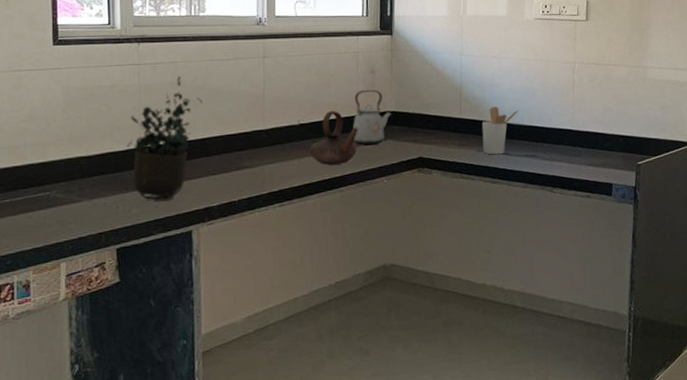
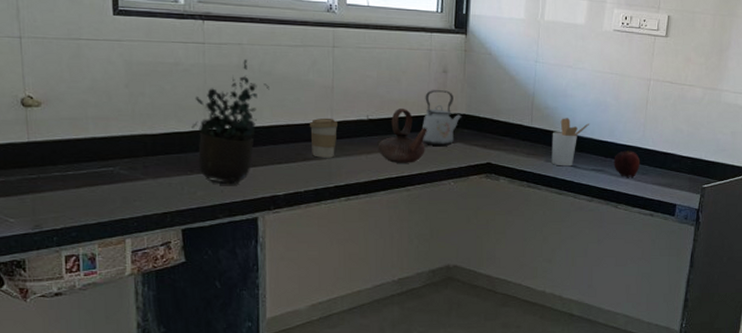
coffee cup: none [241,125,270,166] -> present [309,117,338,158]
fruit: none [545,133,573,160] -> present [614,150,641,177]

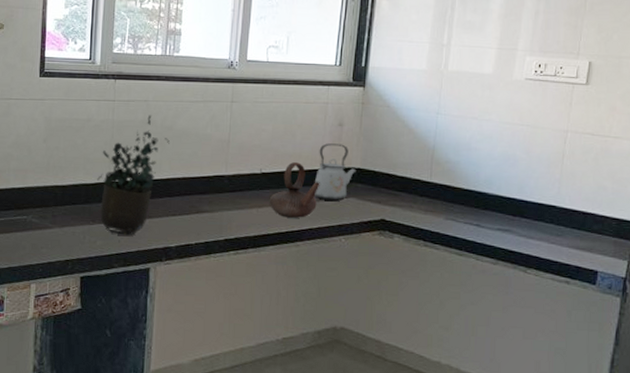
coffee cup: present [309,117,338,158] -> none [204,171,231,211]
utensil holder: present [552,118,590,167] -> none [452,172,497,225]
fruit: present [614,150,641,177] -> none [523,209,555,239]

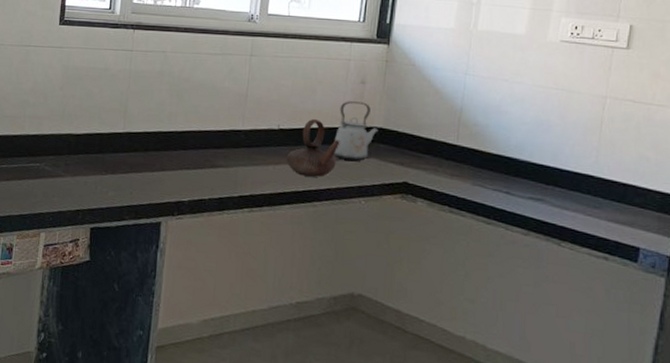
potted plant: present [97,115,170,236] -> none [111,66,186,188]

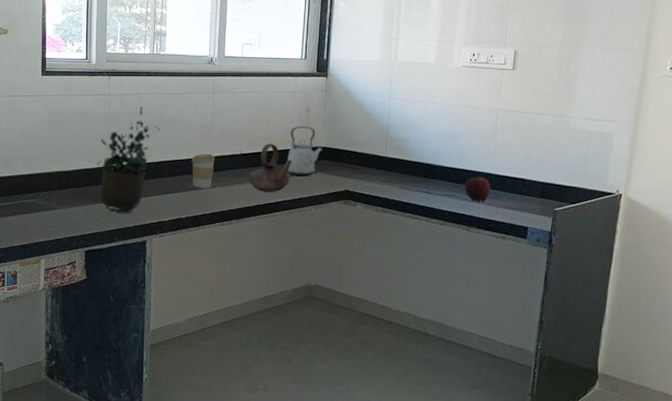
potted plant: none [111,66,186,188] -> present [97,106,160,213]
coffee cup: none [220,125,248,167] -> present [191,153,215,188]
fruit: none [557,178,592,211] -> present [465,176,491,202]

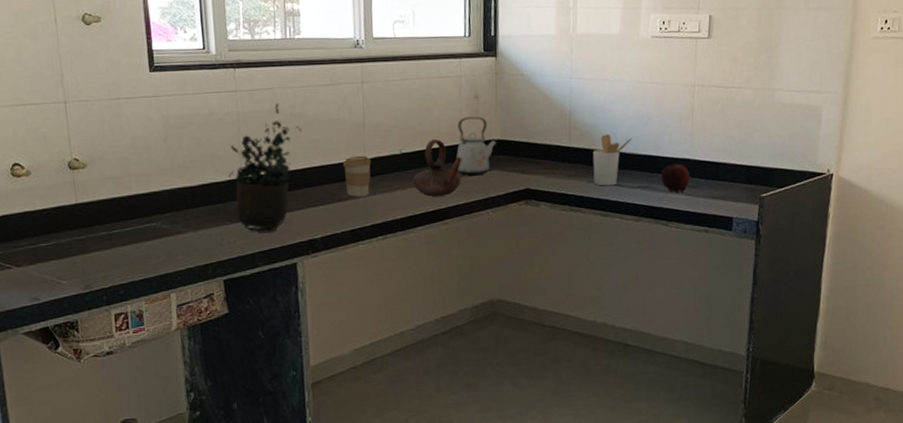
utensil holder: none [405,148,441,193] -> present [592,134,633,186]

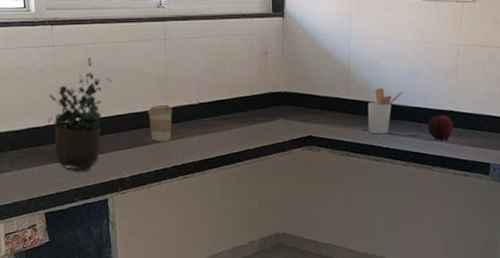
teapot: present [412,139,462,197] -> none [208,91,253,142]
kettle: present [457,116,497,175] -> none [248,71,283,123]

